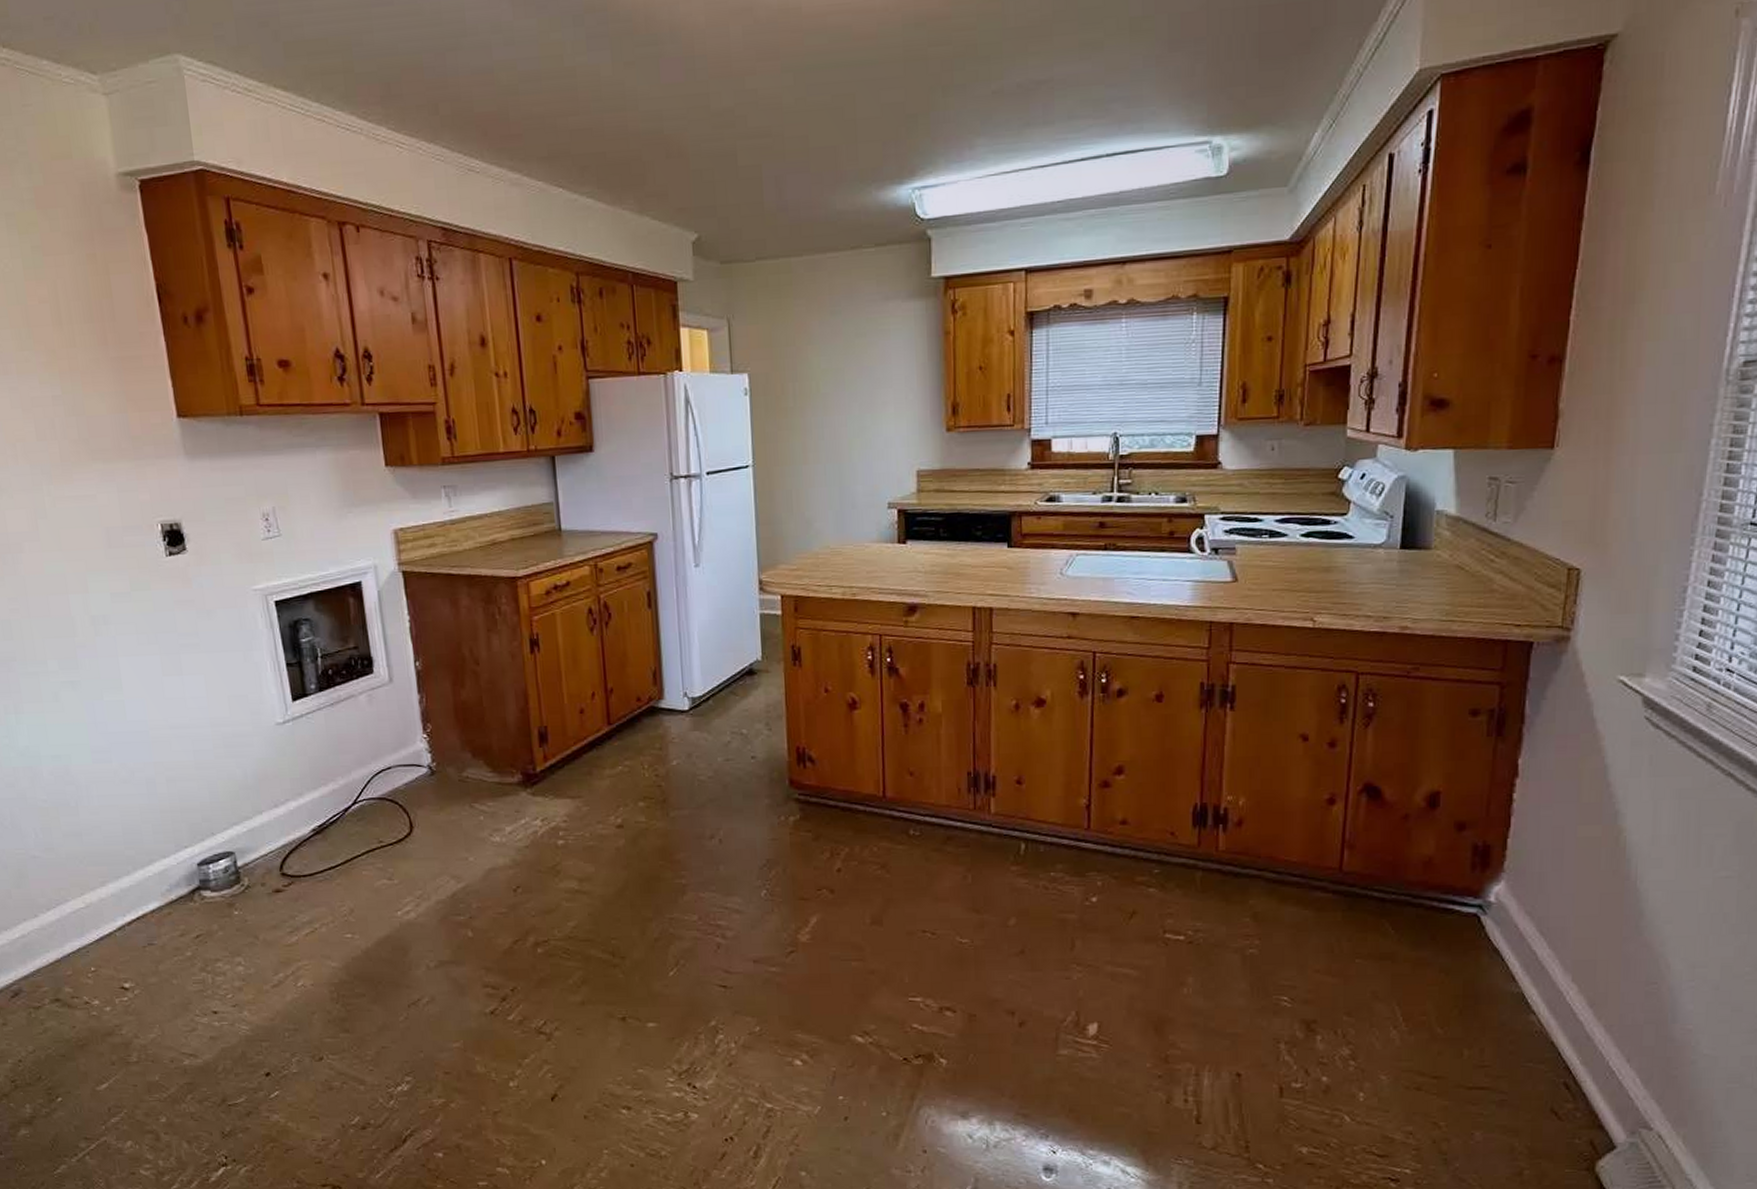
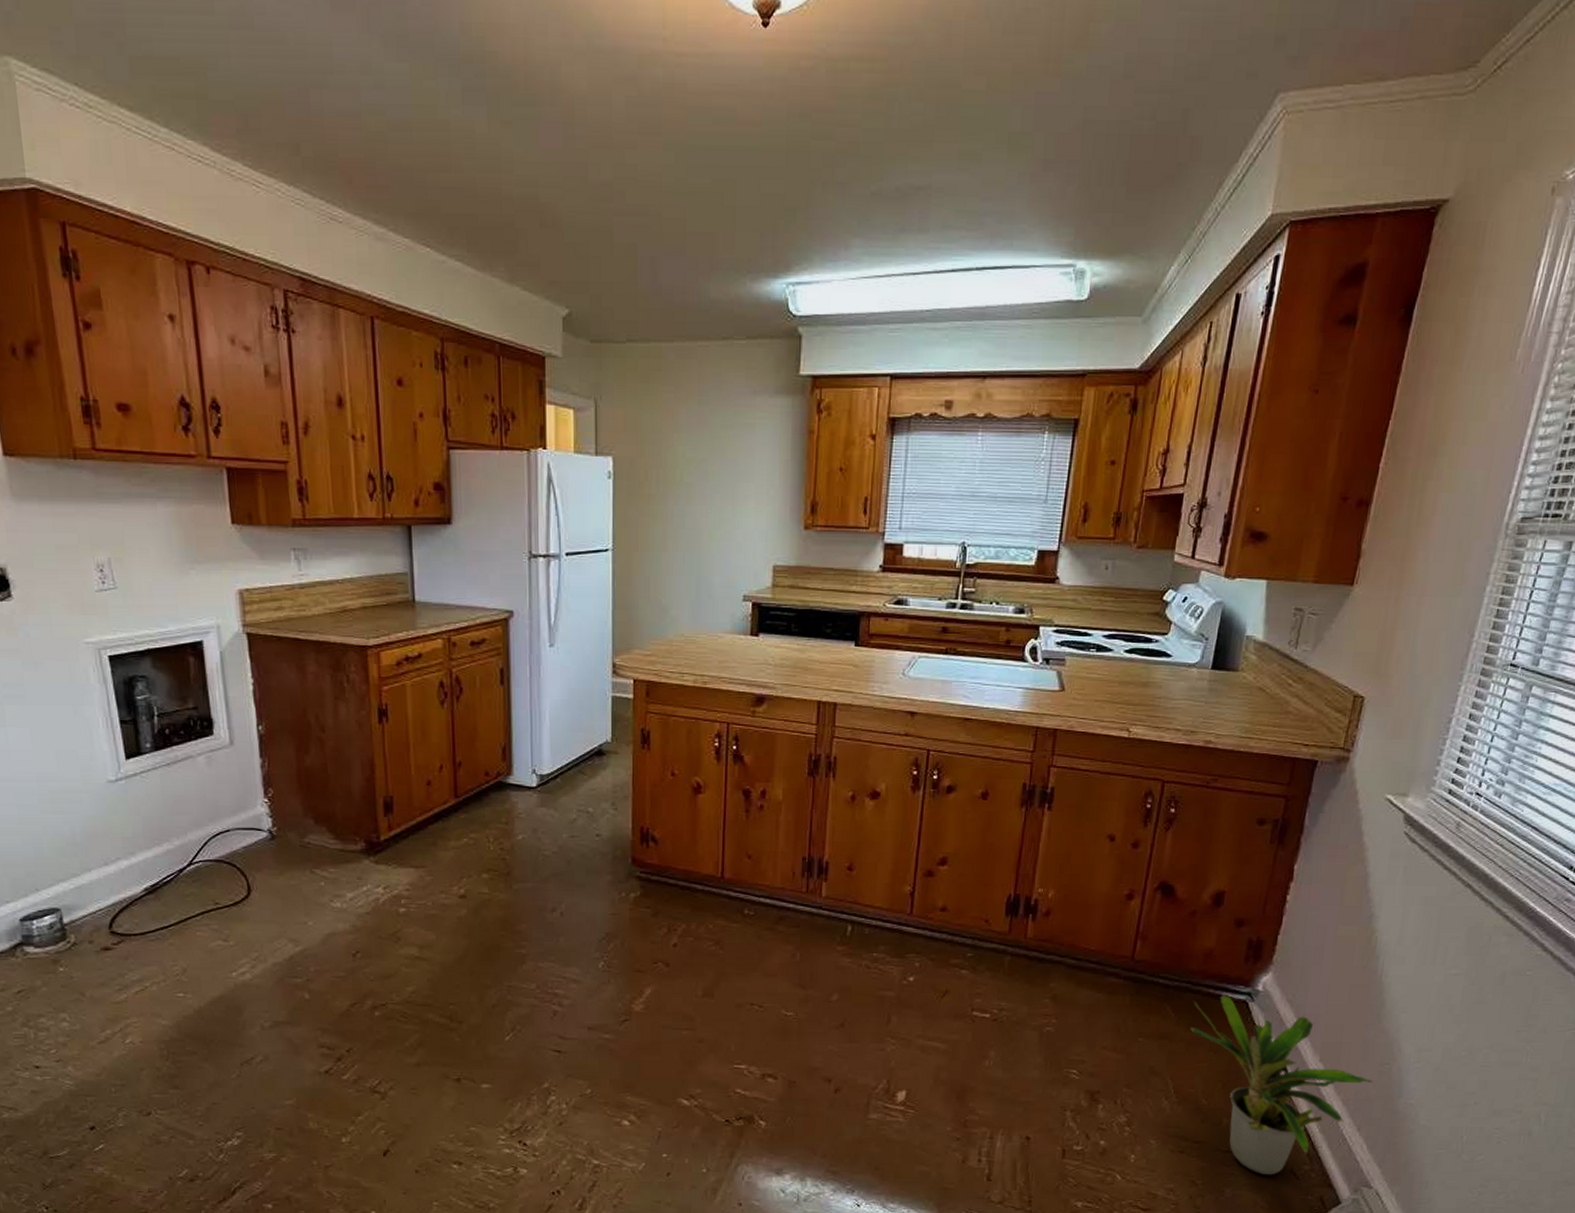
potted plant: none [1414,907,1640,1115] -> present [1190,994,1373,1175]

